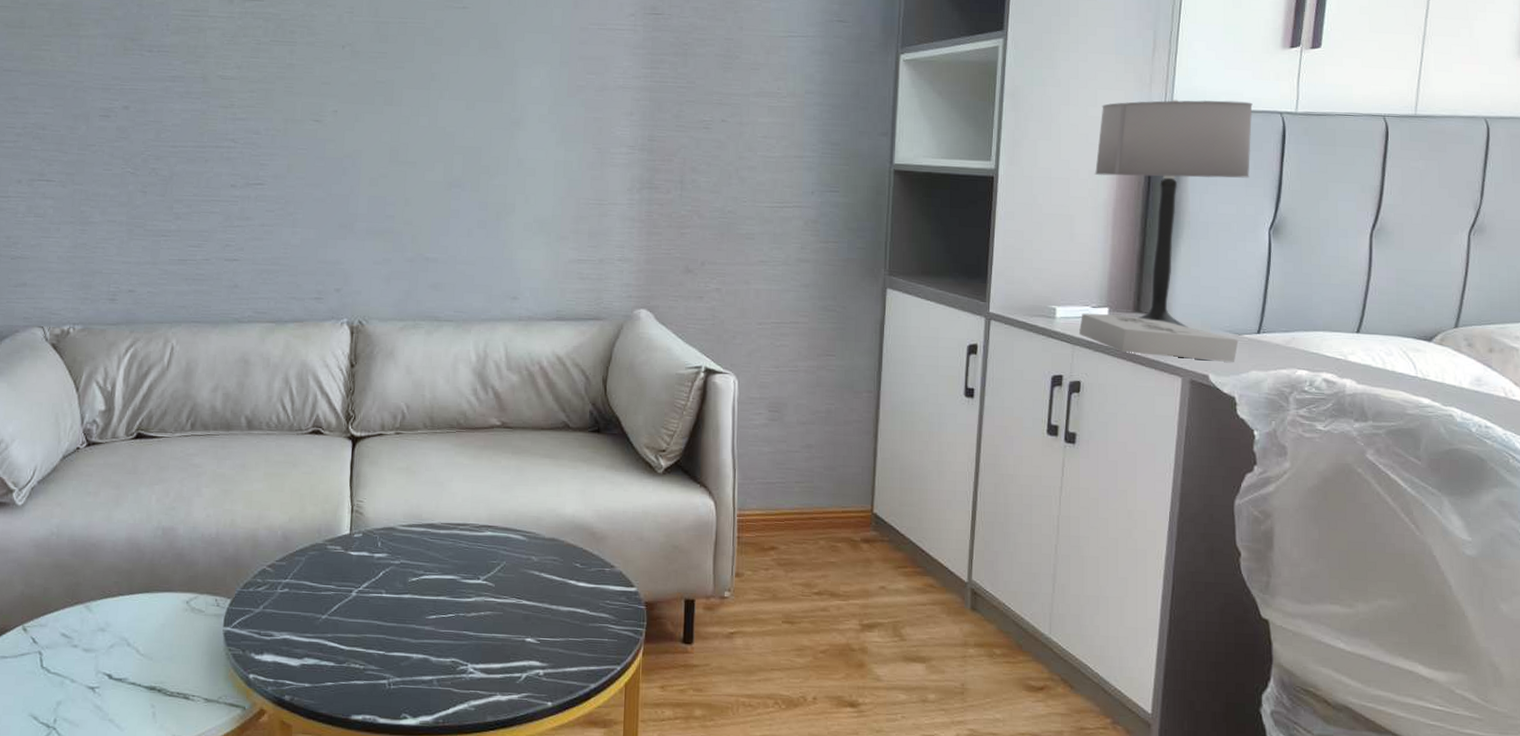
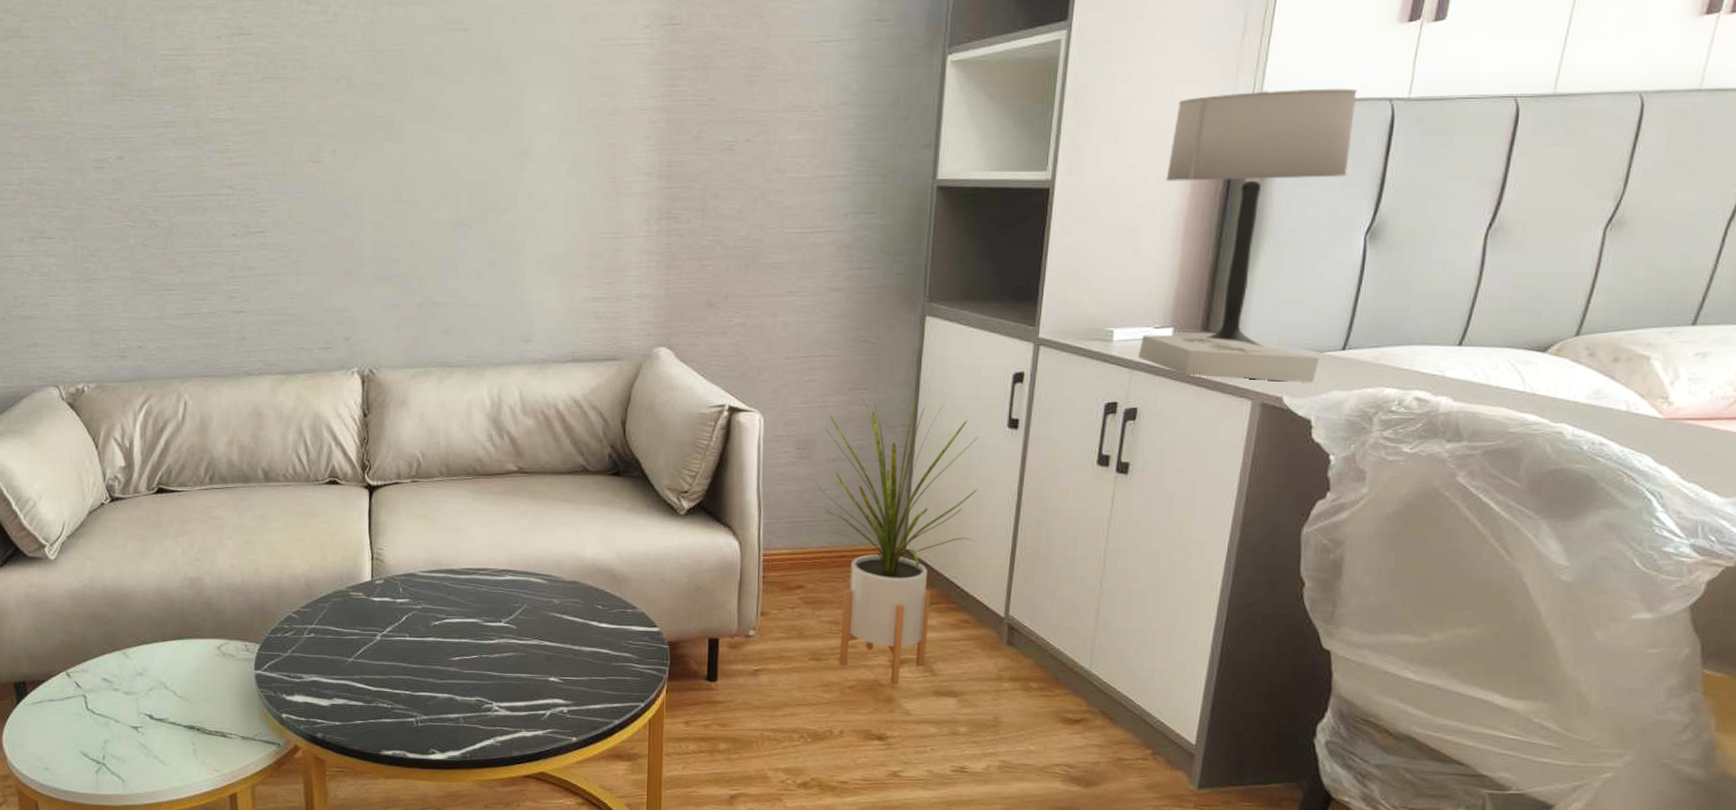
house plant: none [787,361,942,649] -> present [816,393,979,684]

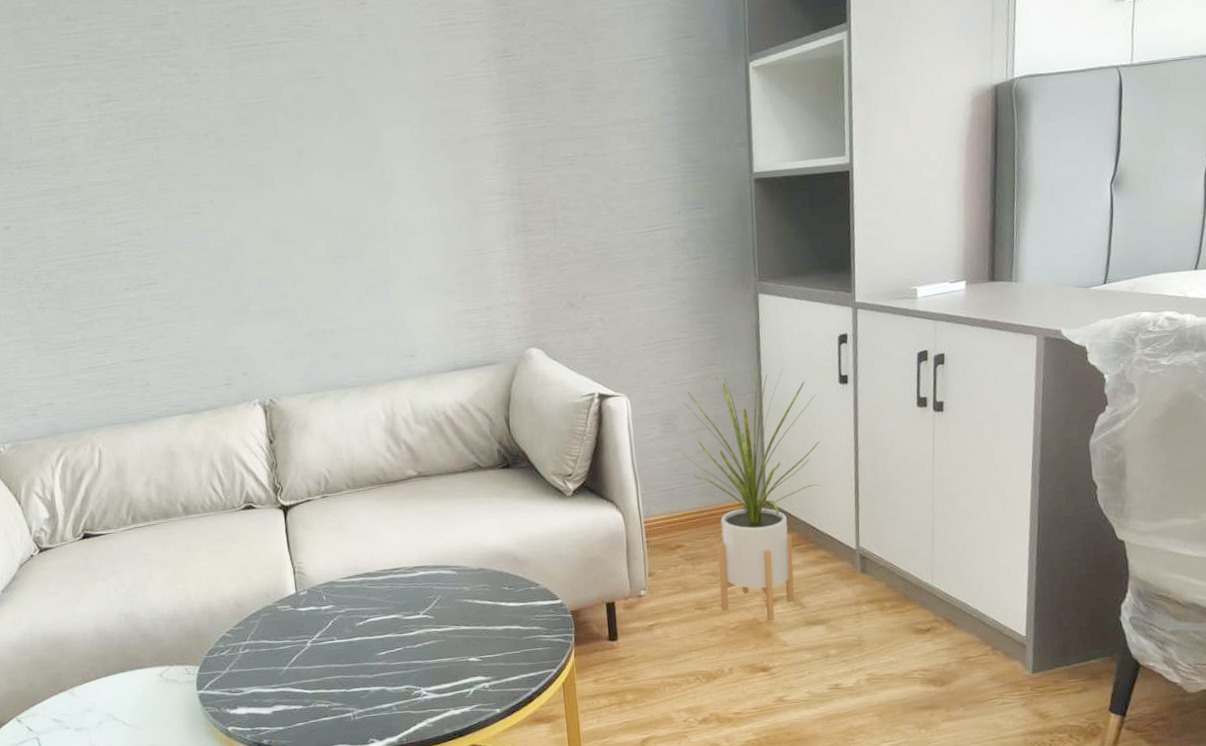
decorative box: present [1137,335,1320,382] -> none [939,285,1087,321]
table lamp: present [1165,88,1357,347] -> none [943,60,1090,289]

